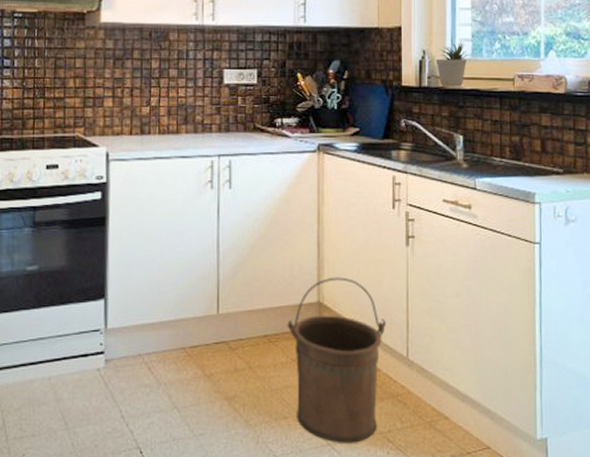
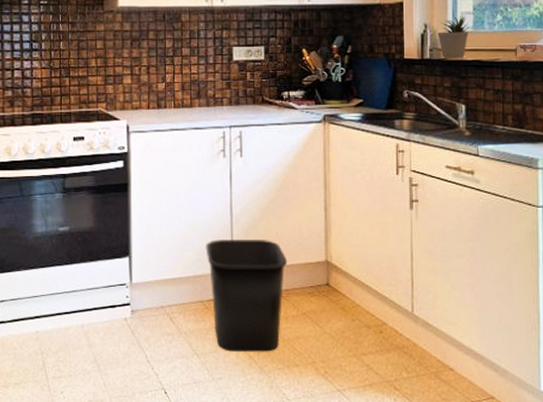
waste bin: none [189,279,278,404] -> present [206,239,288,352]
bucket: present [287,277,386,443] -> none [297,238,391,390]

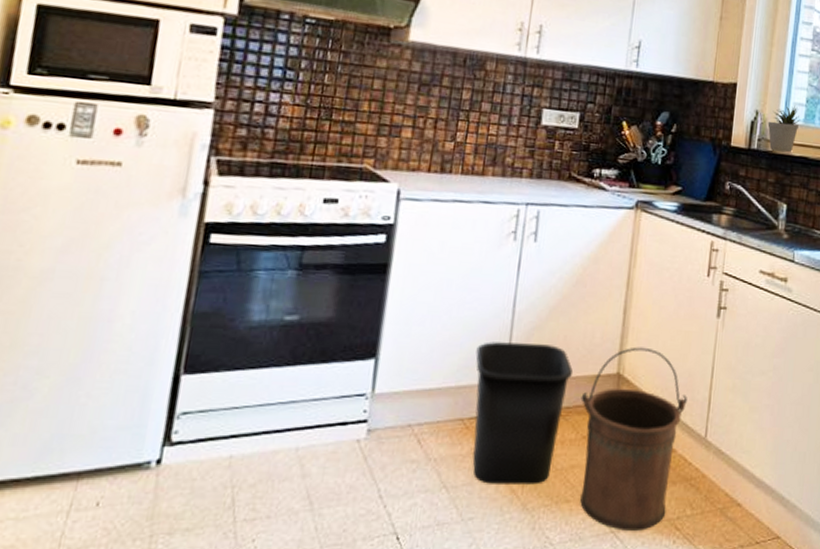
bucket: none [297,238,391,390] -> present [580,347,687,531]

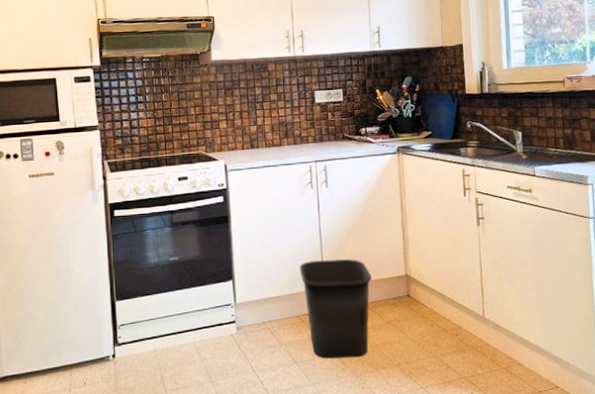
bucket: present [580,347,687,531] -> none [381,254,464,387]
potted plant: present [767,105,800,153] -> none [494,52,522,92]

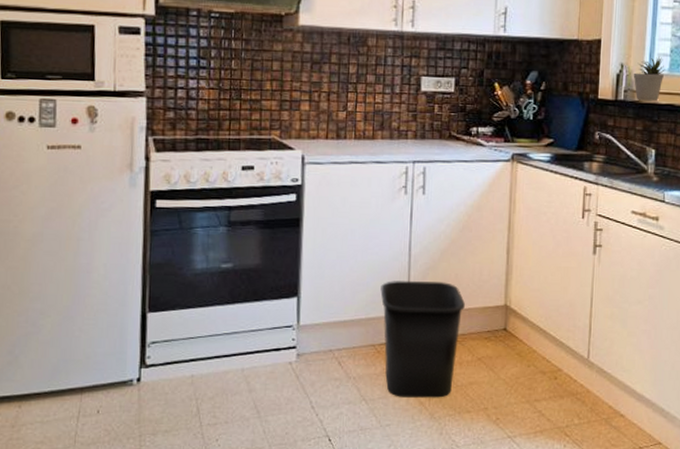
potted plant: none [494,52,522,92] -> present [633,56,665,101]

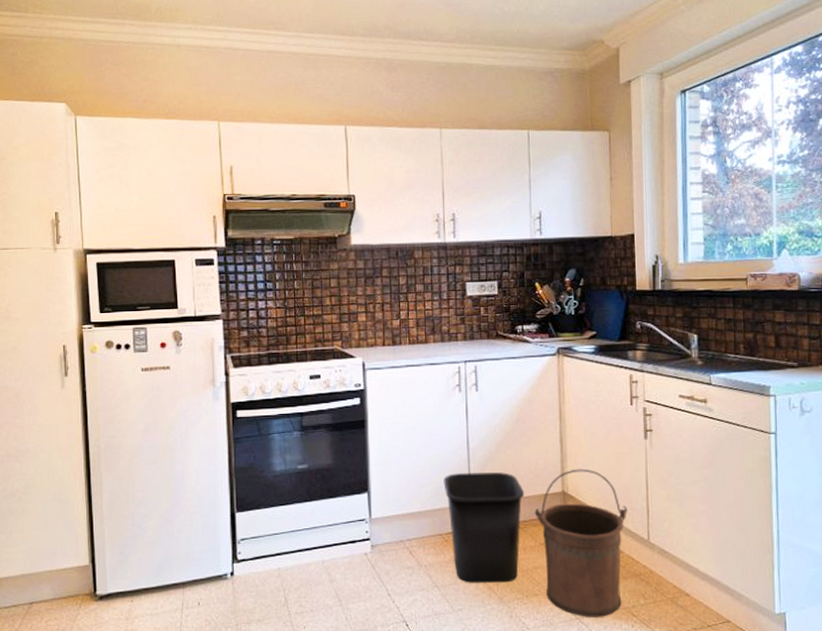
bucket: none [474,282,569,436] -> present [534,468,627,617]
potted plant: present [633,56,665,101] -> none [668,245,700,289]

